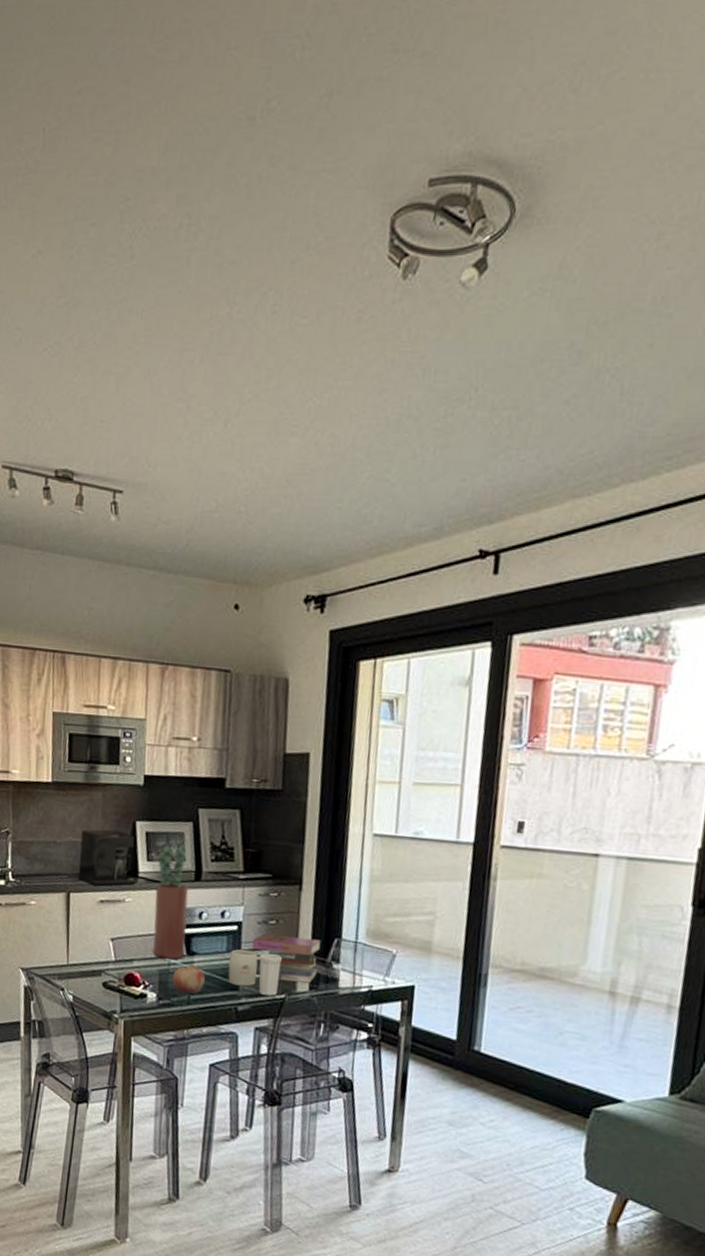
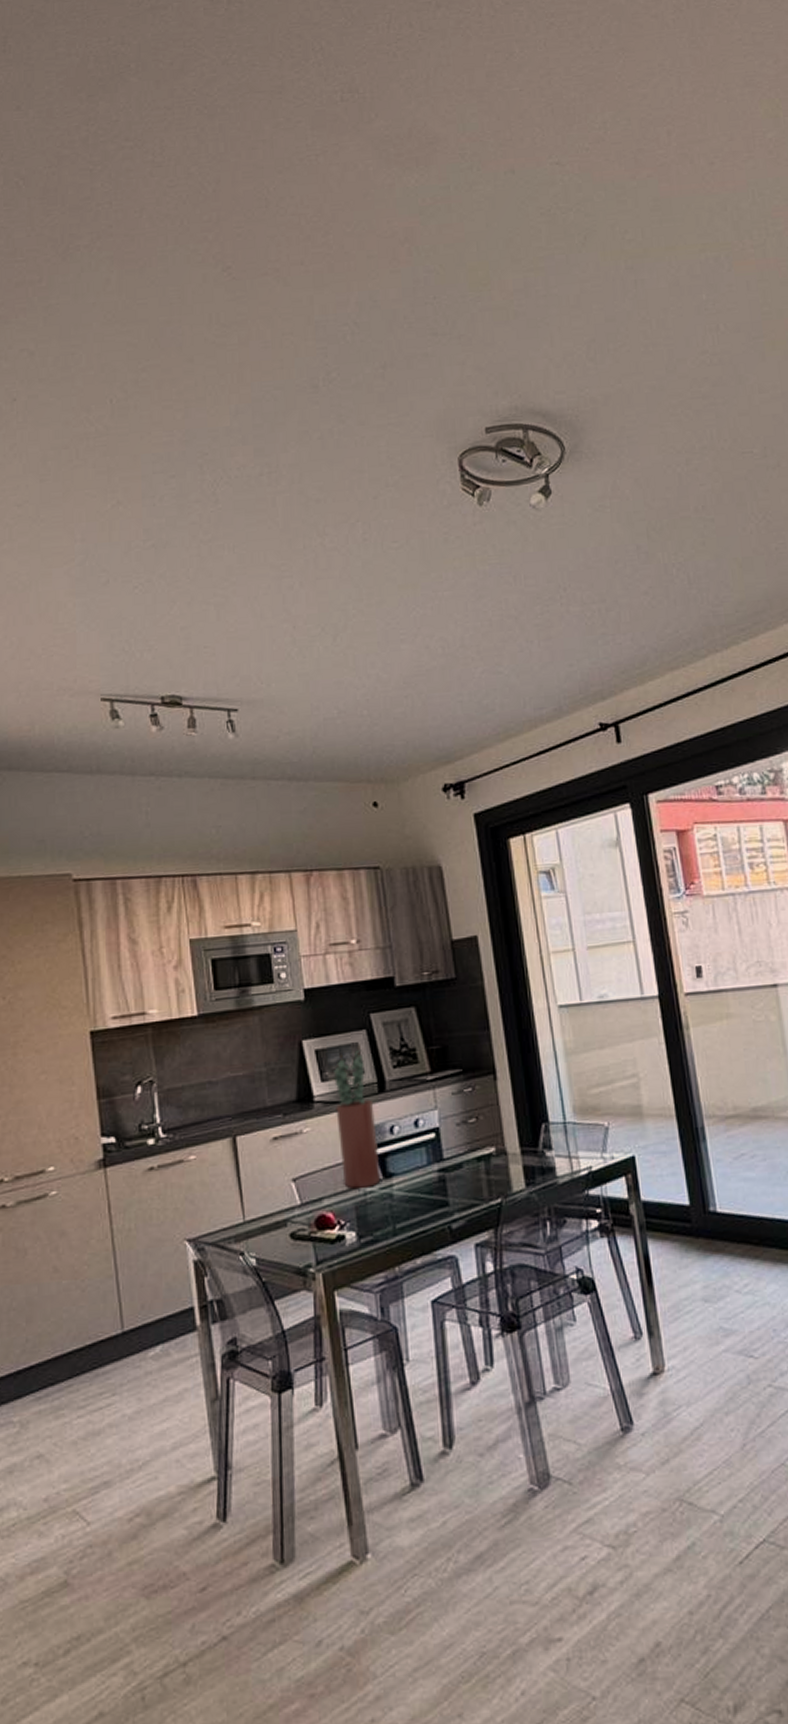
coffee maker: present [79,829,135,887] -> none [240,1054,311,1123]
fruit: present [172,965,205,994] -> none [371,1188,409,1224]
mug: present [228,949,261,987] -> none [432,1156,470,1201]
books: present [252,933,321,984] -> none [455,1128,531,1184]
cup: present [258,953,282,996] -> none [465,1155,493,1204]

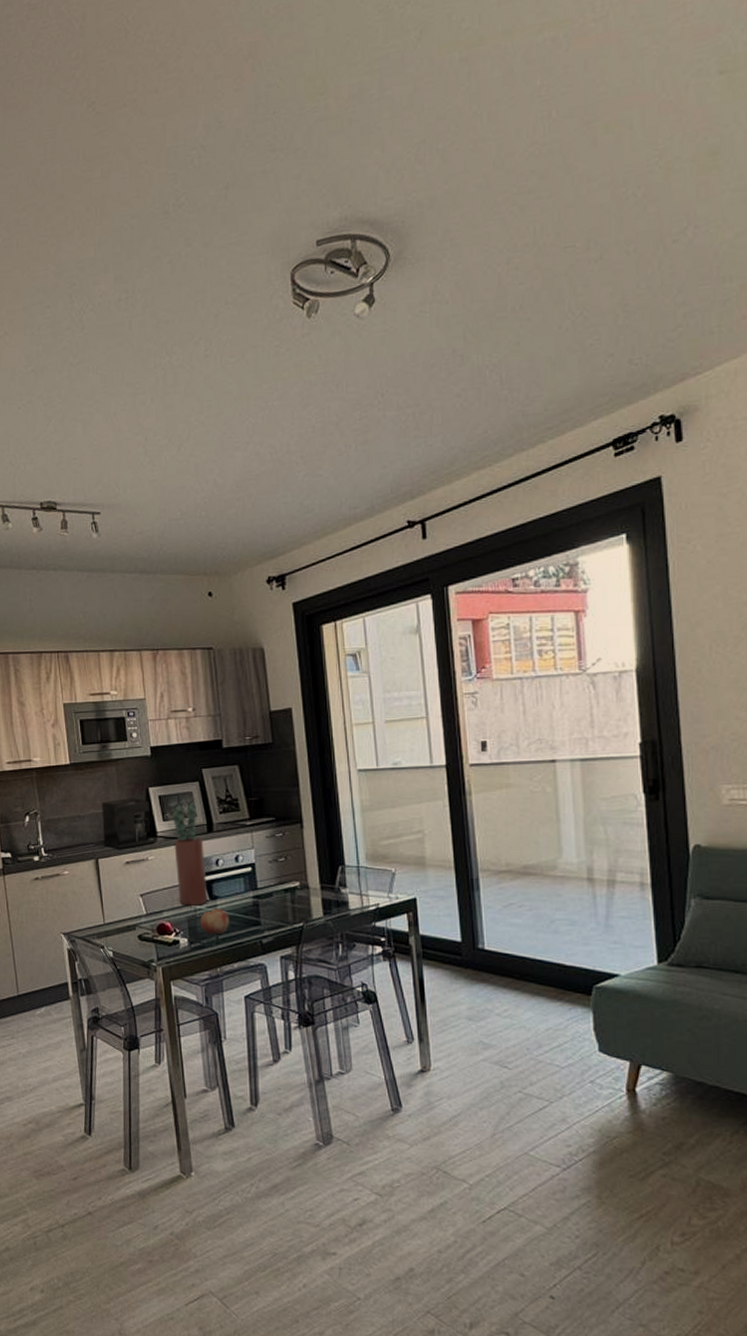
coffee maker: none [240,1054,311,1123] -> present [102,798,155,850]
fruit: none [371,1188,409,1224] -> present [200,908,229,935]

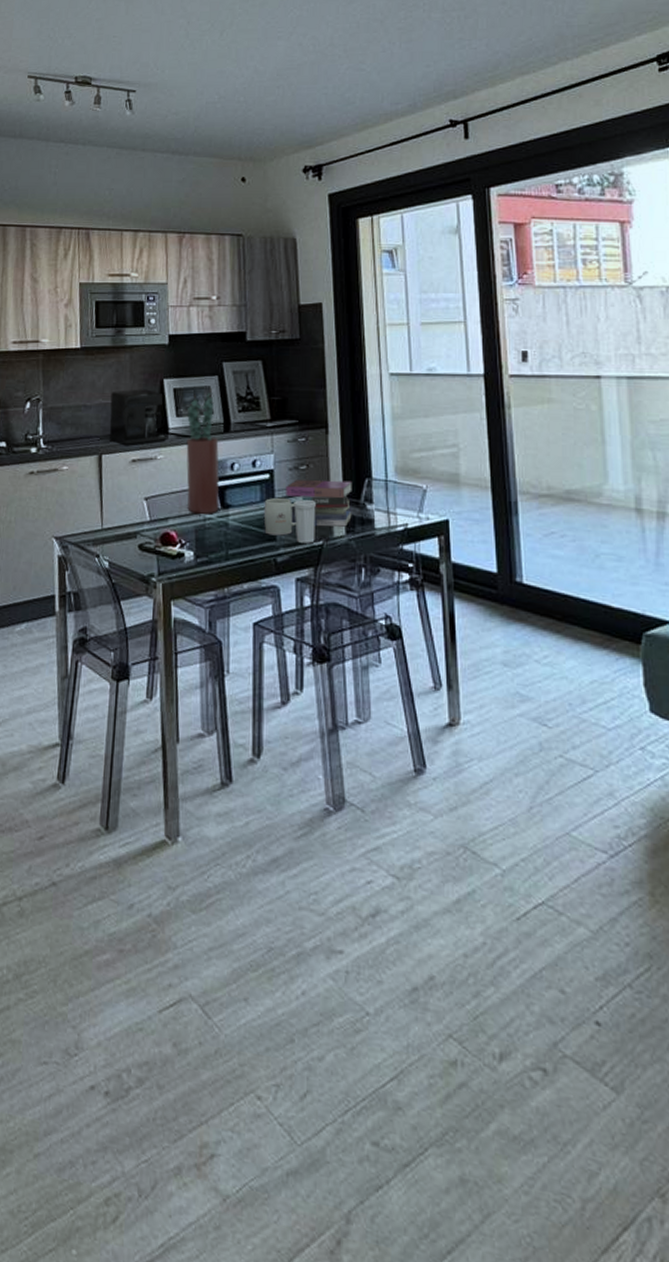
fruit: present [200,908,229,935] -> none [209,518,241,549]
mug: none [248,887,278,921] -> present [263,497,296,536]
books: none [267,869,328,911] -> present [286,480,352,527]
cup: none [275,888,296,926] -> present [294,500,316,544]

